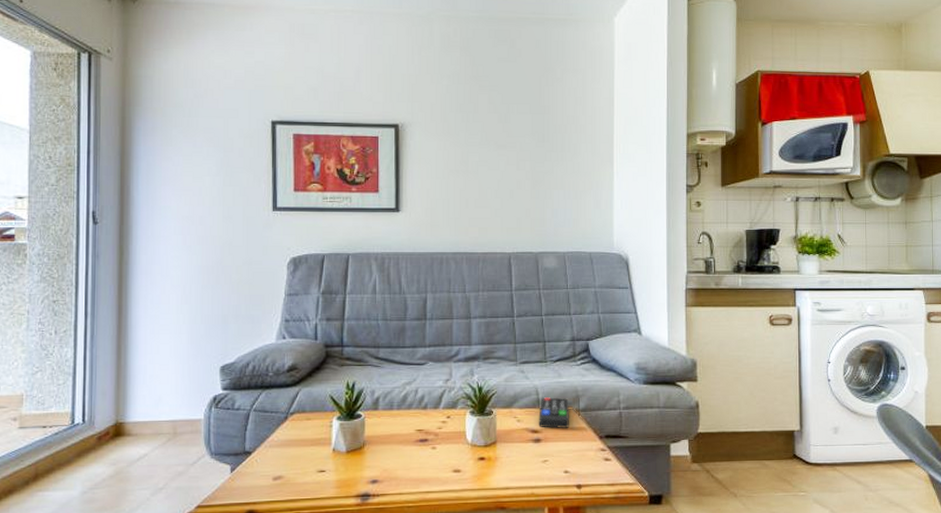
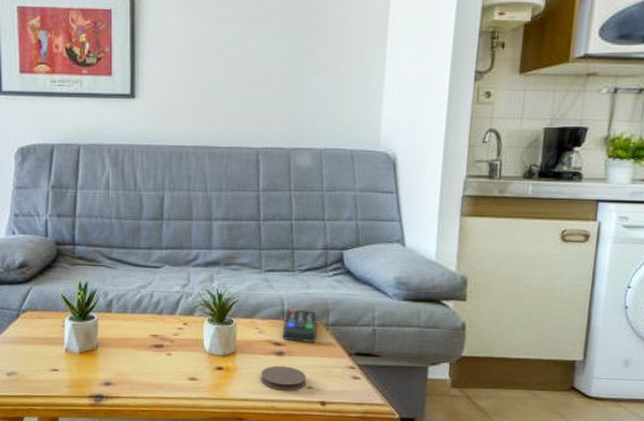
coaster: none [521,452,562,477] -> present [261,366,306,391]

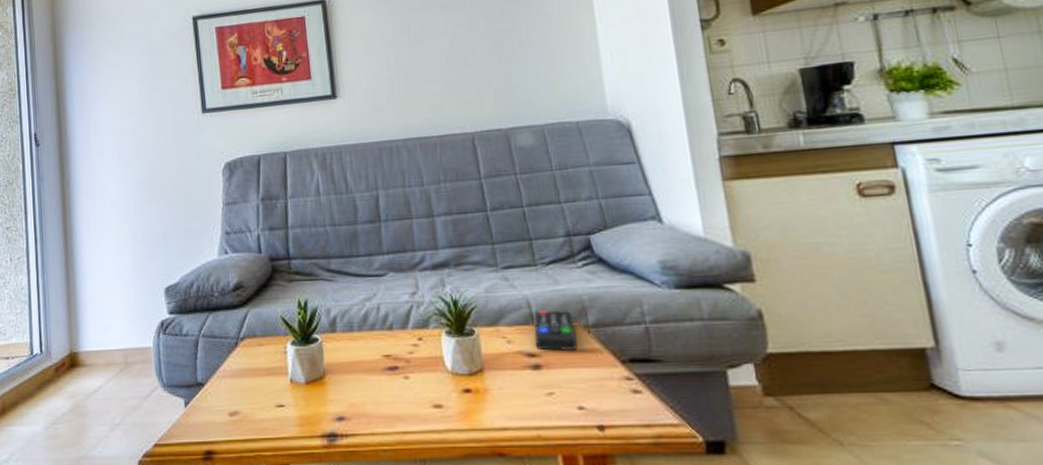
coaster: present [261,366,306,391] -> none [517,382,575,414]

